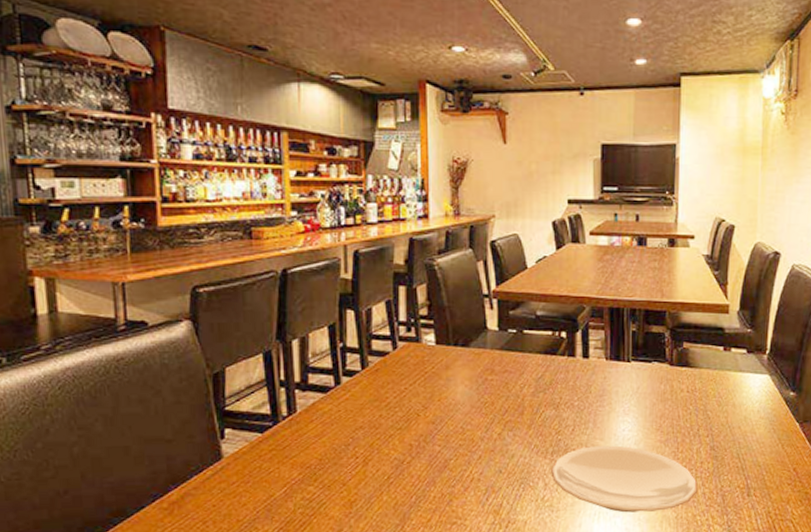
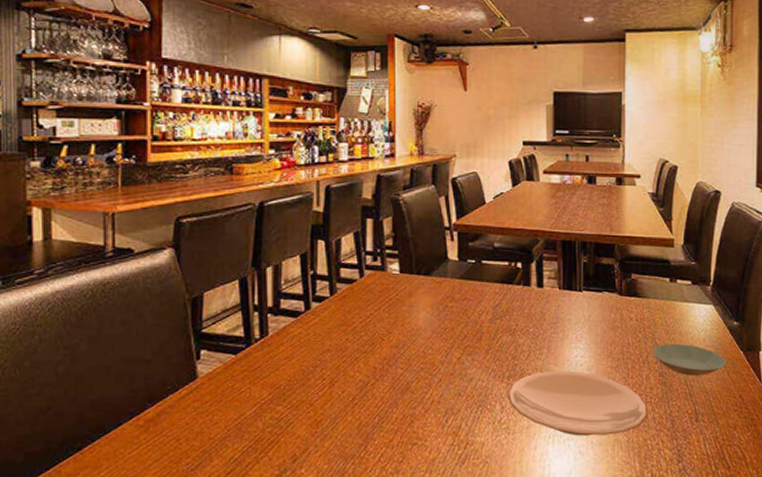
saucer: none [704,415,781,449] -> present [652,343,726,376]

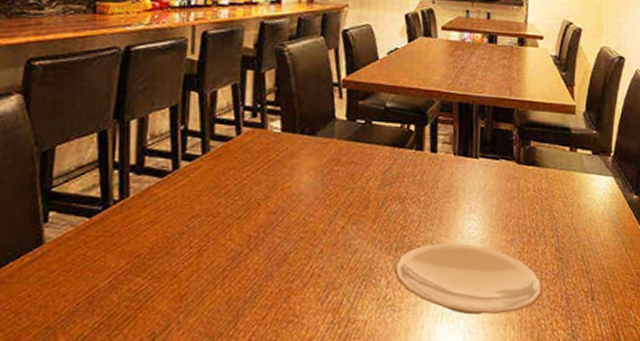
saucer: present [652,343,726,376] -> none [549,216,625,252]

